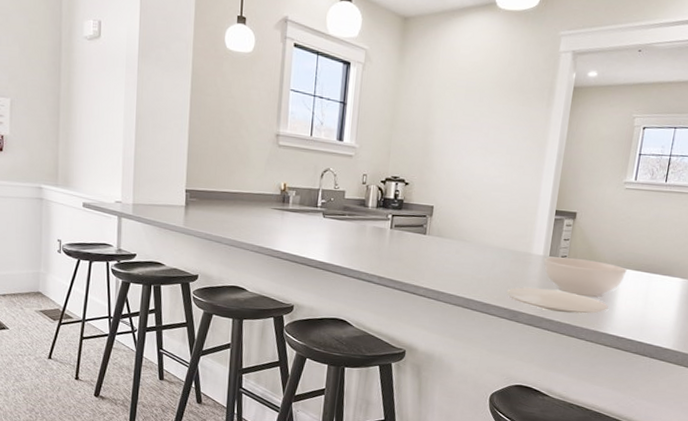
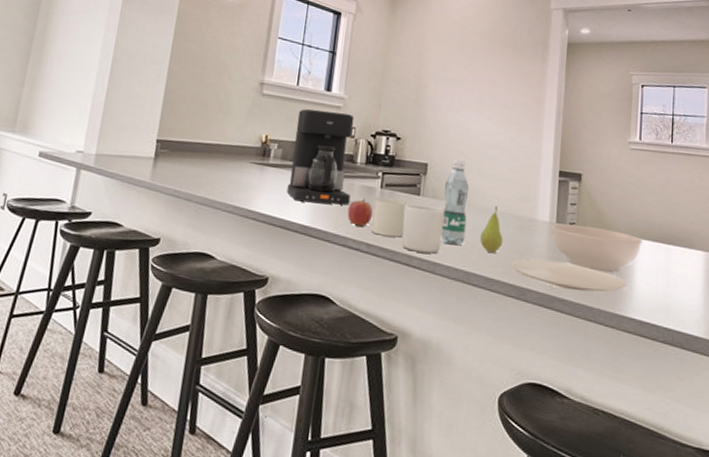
coffee maker: none [306,158,365,244] -> present [286,109,354,206]
fruit: none [360,238,384,262] -> present [347,198,374,227]
mug: none [382,237,414,271] -> present [371,197,407,238]
mug: none [409,241,449,284] -> present [402,203,445,254]
bottle: none [444,202,472,277] -> present [441,159,470,246]
fruit: none [479,242,500,282] -> present [480,205,503,253]

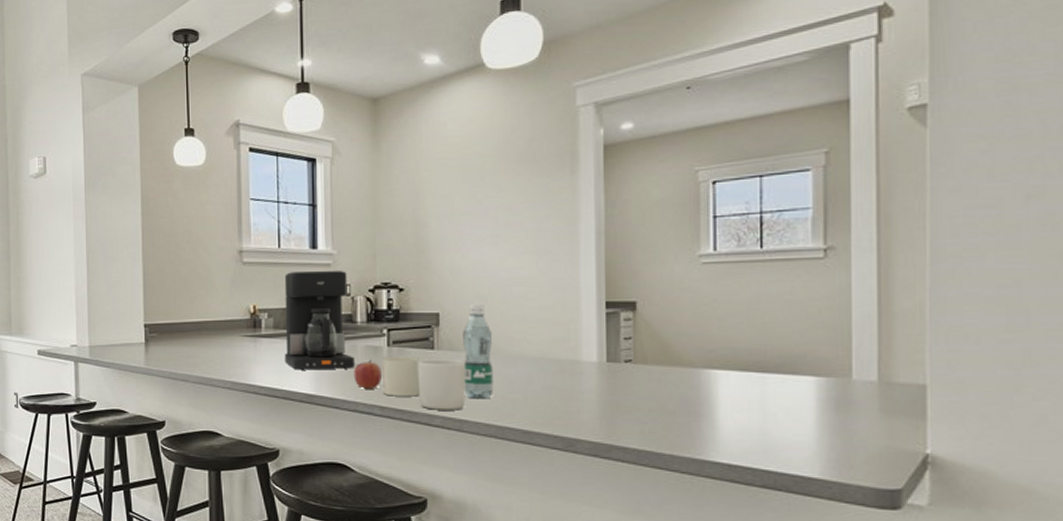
fruit: present [480,205,503,253] -> none [511,350,540,403]
plate: present [511,259,626,293] -> none [554,405,706,436]
bowl: present [550,223,642,272] -> none [600,362,726,411]

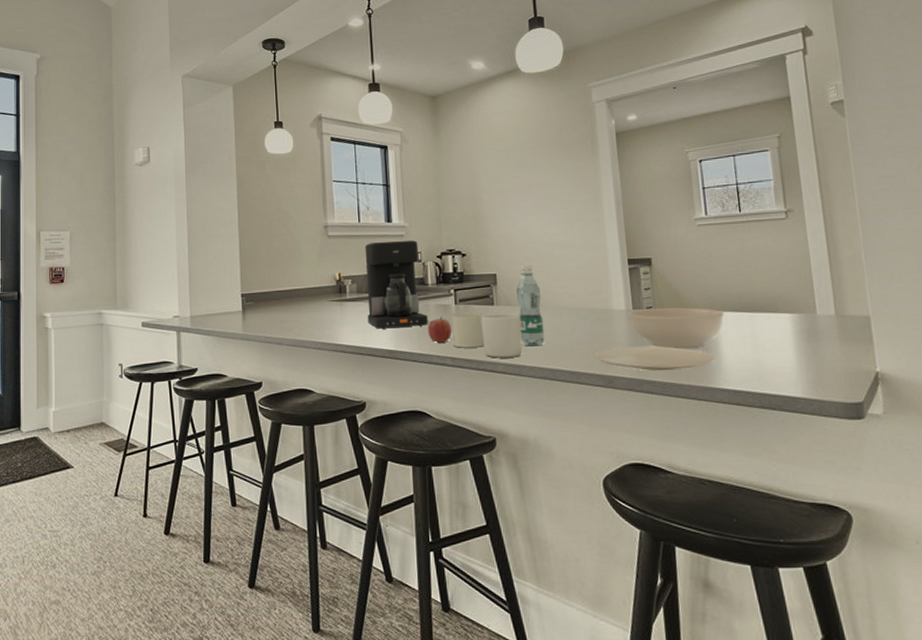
plate: none [554,405,706,436] -> present [594,346,714,371]
bowl: none [600,362,726,411] -> present [627,307,724,349]

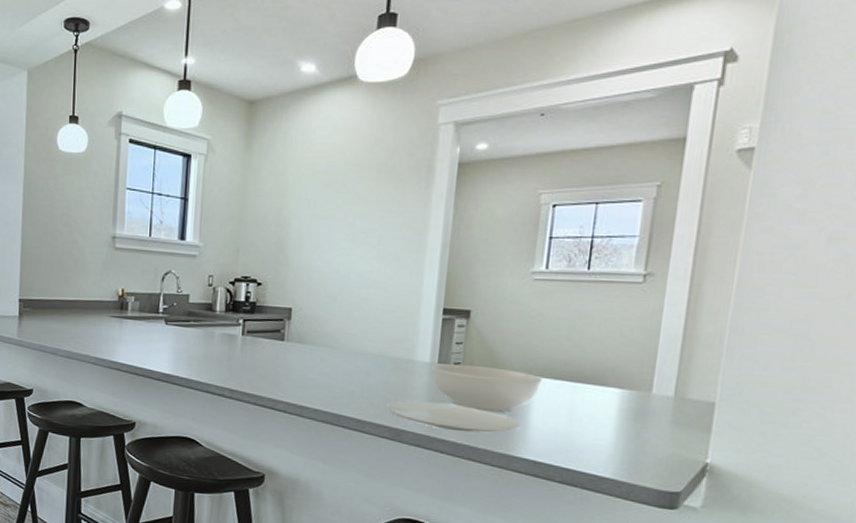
coffee maker: present [364,240,428,329] -> none [147,260,211,353]
fruit: present [427,316,453,343] -> none [208,346,236,373]
mug: present [451,312,485,348] -> none [234,344,271,383]
mug: present [480,313,523,358] -> none [266,349,312,398]
bottle: present [516,265,545,347] -> none [307,302,339,389]

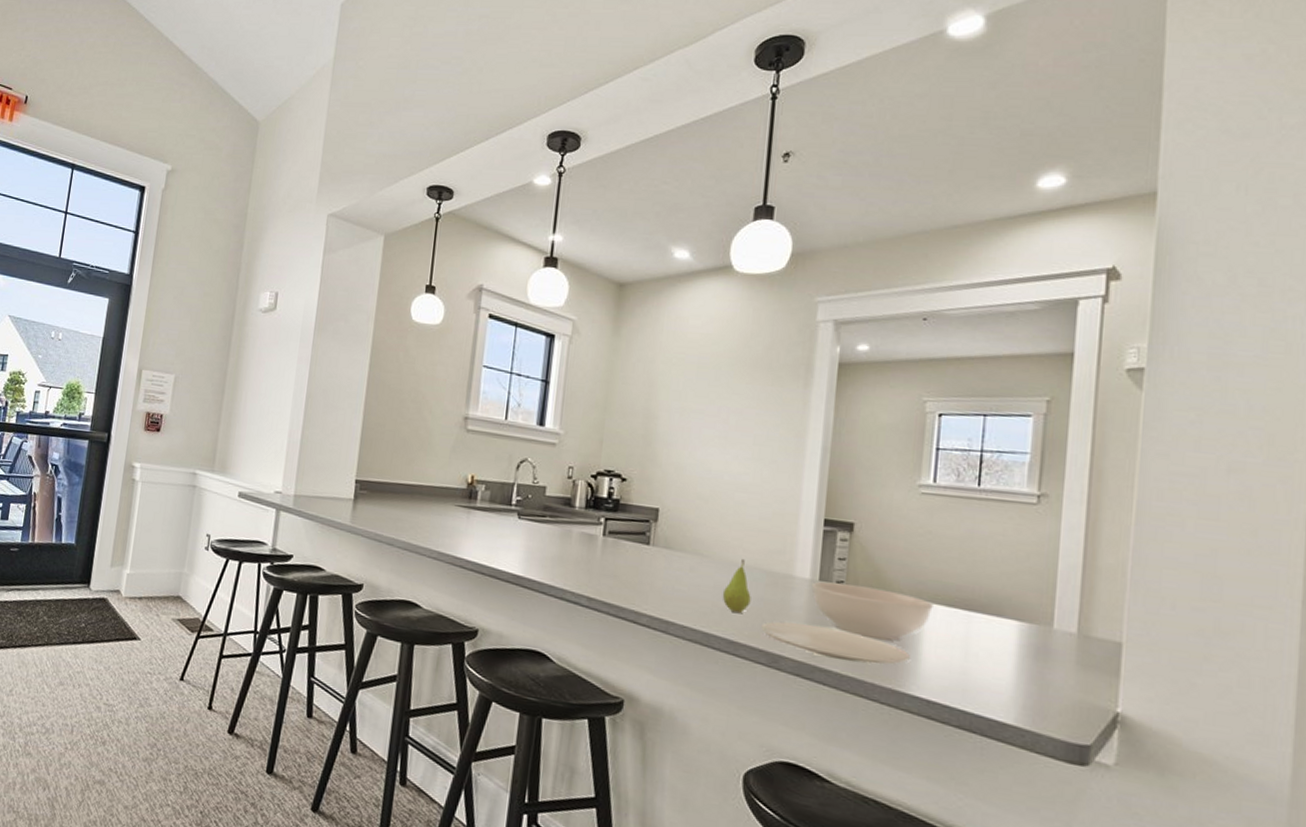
fruit: none [350,348,376,395] -> present [722,558,751,613]

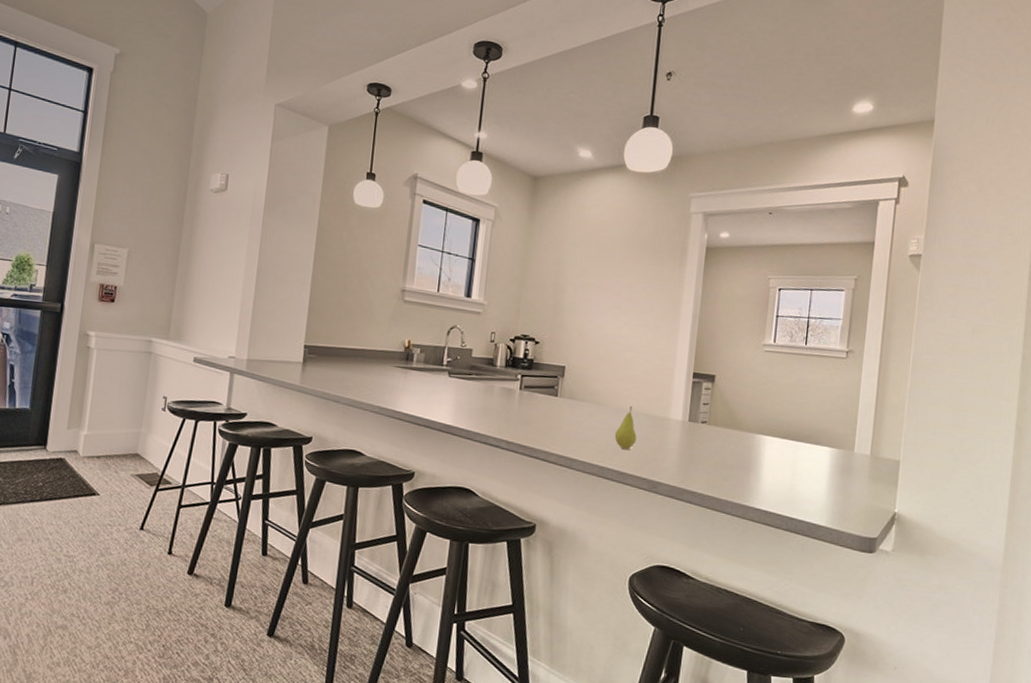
plate: present [761,621,910,665] -> none [644,455,754,485]
bowl: present [811,581,933,641] -> none [683,422,771,467]

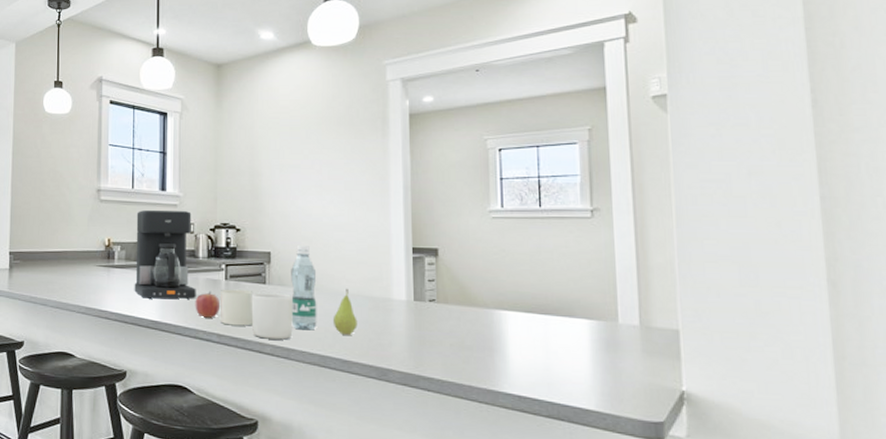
coffee maker: none [430,315,494,406] -> present [134,210,196,299]
fruit: none [488,399,513,426] -> present [195,291,221,318]
mug: none [511,398,545,436] -> present [221,289,254,326]
mug: none [540,404,582,450] -> present [251,292,294,340]
bottle: none [577,362,606,443] -> present [291,246,317,331]

